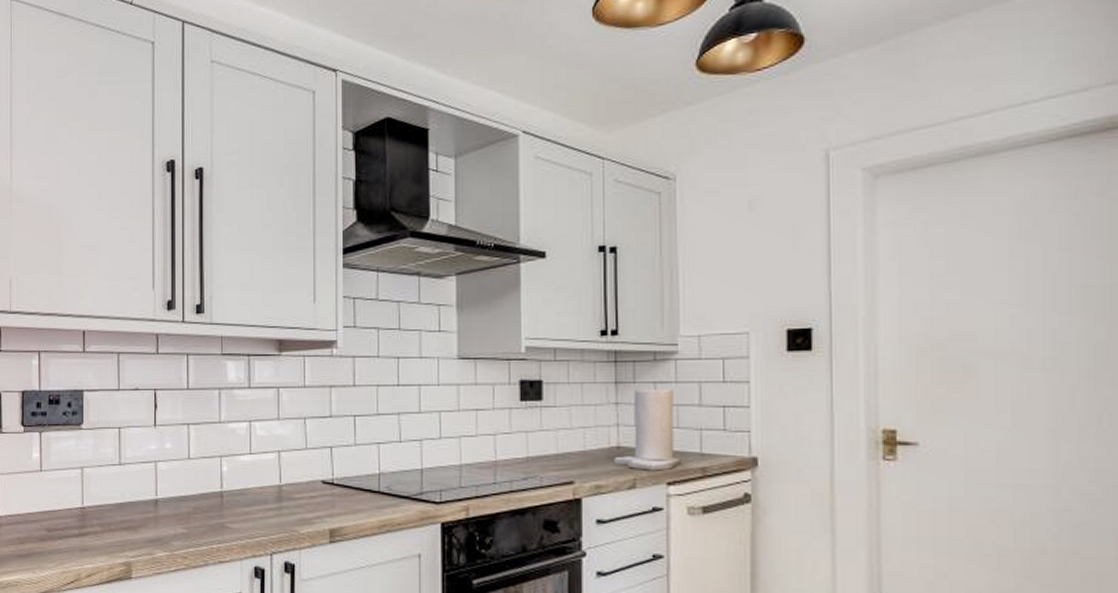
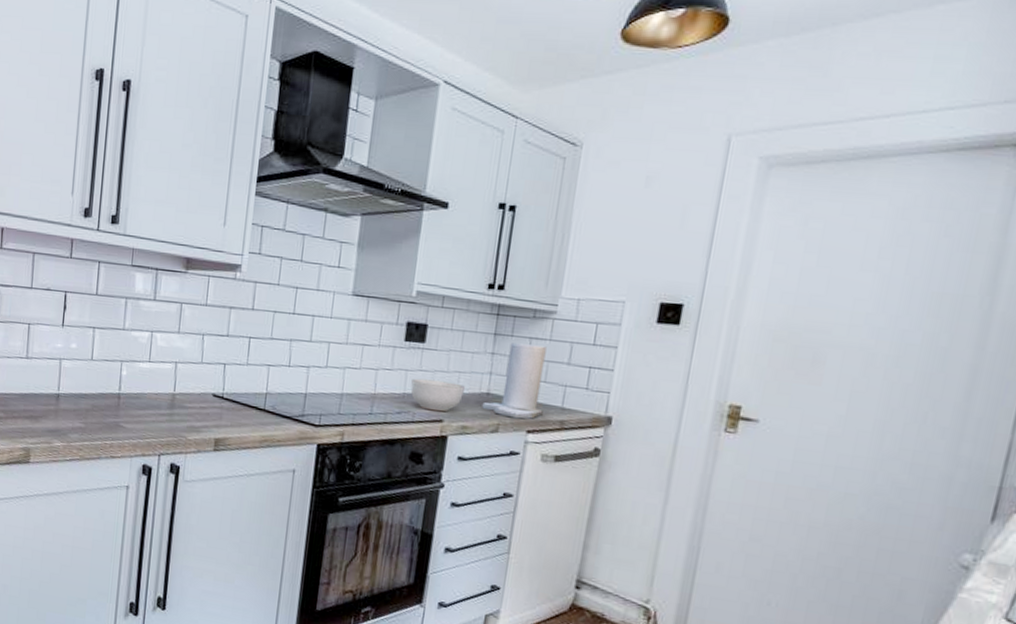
bowl: none [534,439,594,473] -> present [410,378,466,413]

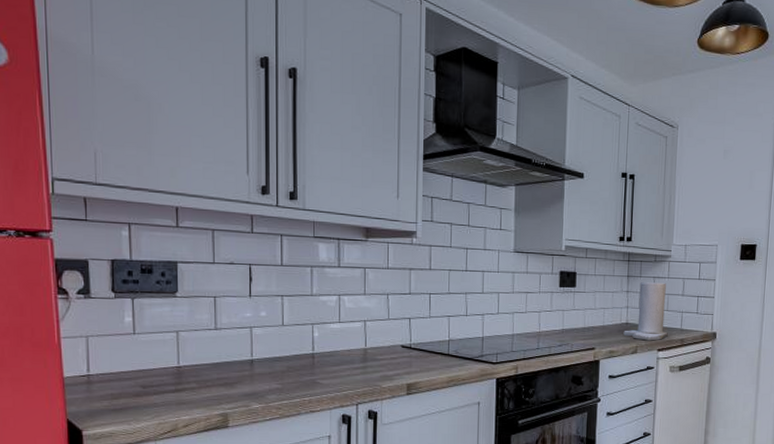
bowl: present [410,378,466,413] -> none [568,316,610,342]

